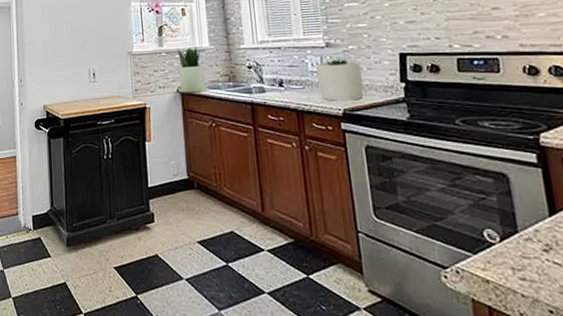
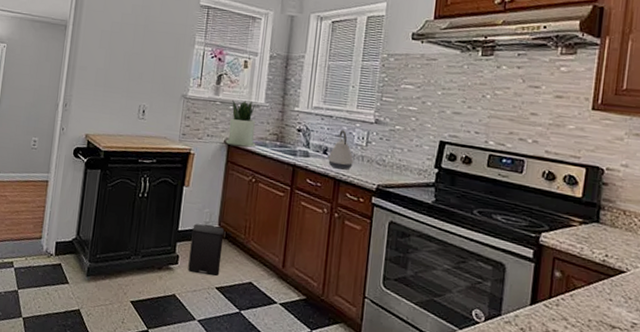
pedal bin: none [162,176,198,230] -> present [188,224,225,276]
kettle: none [285,59,314,100] -> present [328,130,354,170]
planter: present [316,59,364,101] -> none [360,136,403,179]

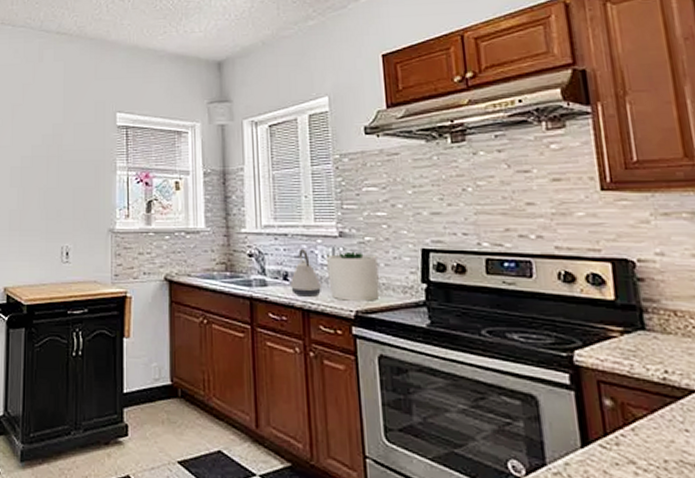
pedal bin: present [188,224,225,276] -> none [140,381,180,447]
planter: present [225,99,256,148] -> none [165,226,202,284]
planter: none [360,136,403,179] -> present [327,251,380,301]

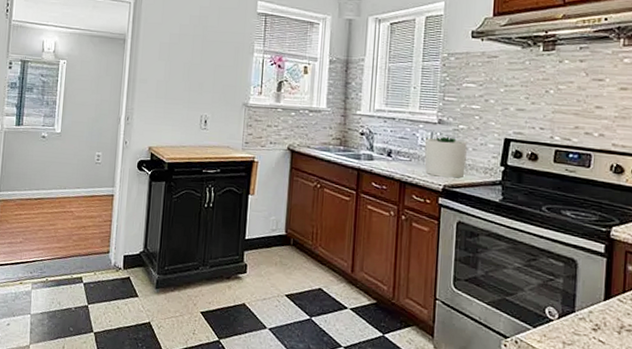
kettle: present [290,249,323,297] -> none [393,131,419,172]

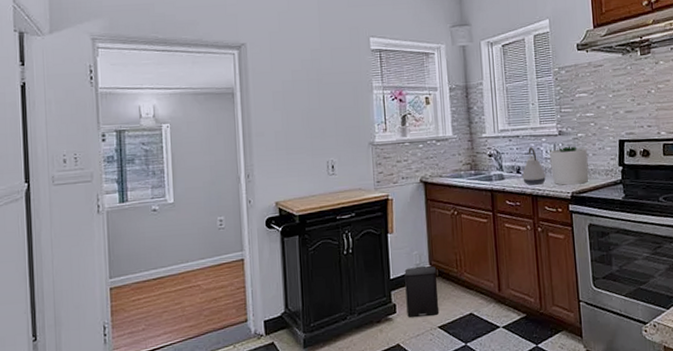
pedal bin: none [256,231,292,284] -> present [404,265,439,317]
kettle: none [393,131,419,172] -> present [522,147,547,185]

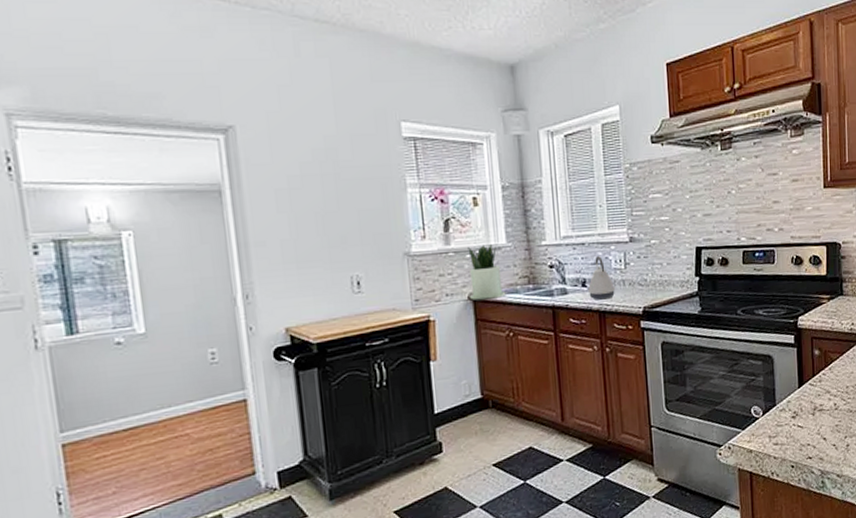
pedal bin: present [404,265,439,317] -> none [451,396,494,456]
planter: none [421,135,452,184] -> present [468,243,506,302]
planter: present [550,146,589,185] -> none [619,254,663,300]

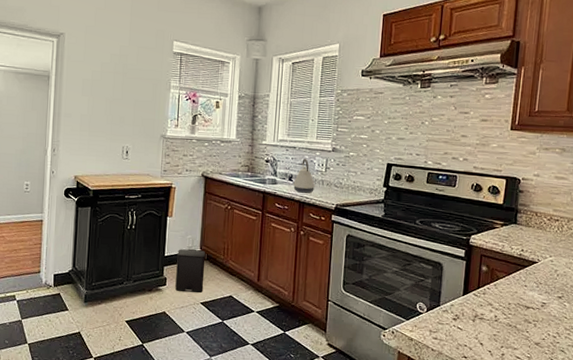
pedal bin: none [451,396,494,456] -> present [175,248,206,293]
planter: present [468,243,506,302] -> none [202,137,230,180]

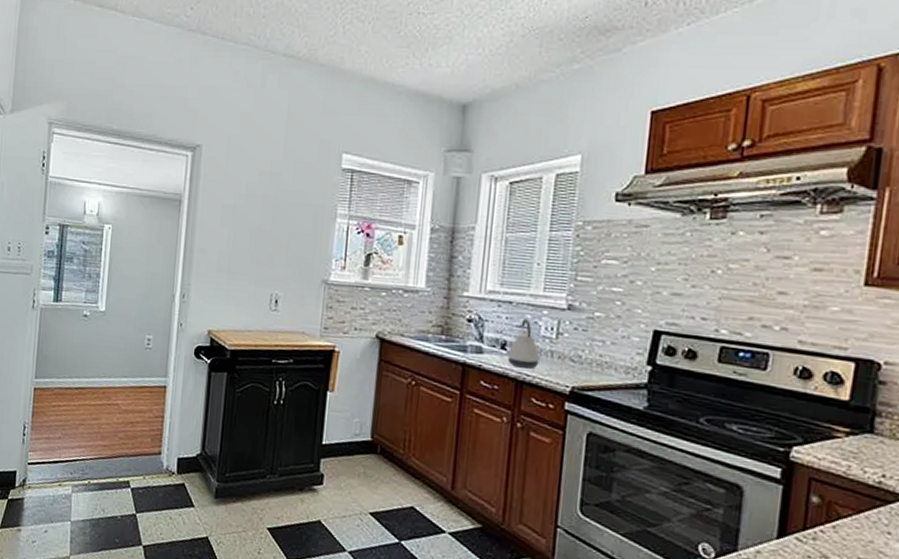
pedal bin: present [175,248,206,293] -> none [335,436,379,499]

